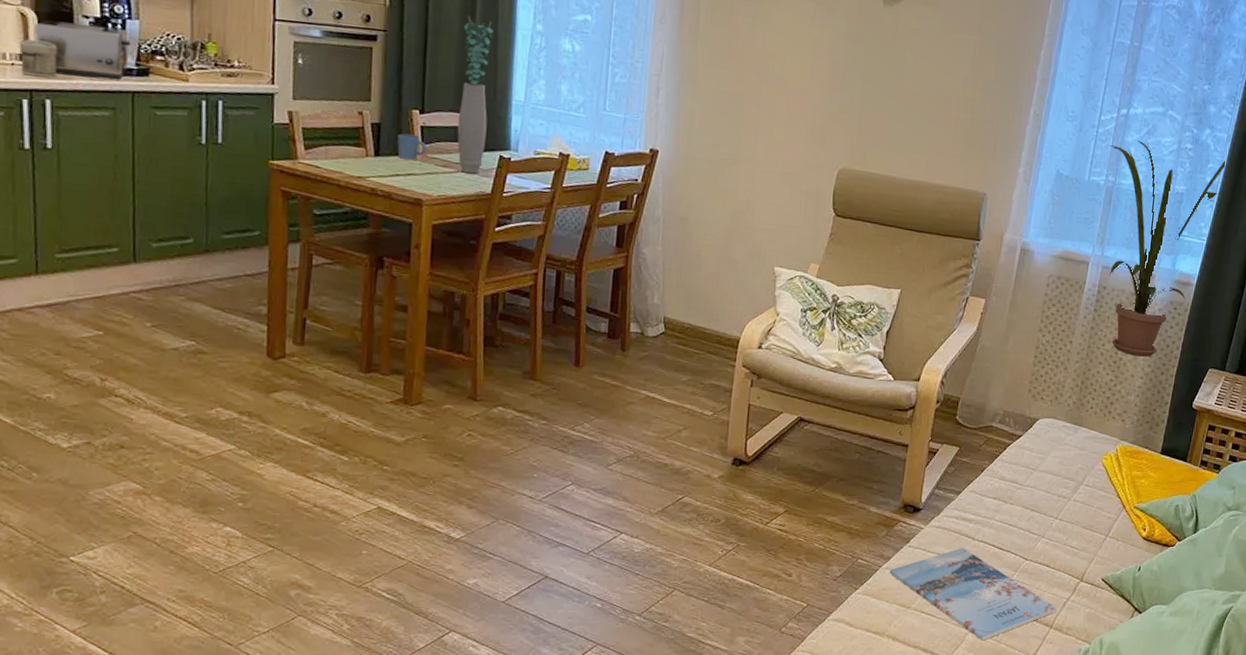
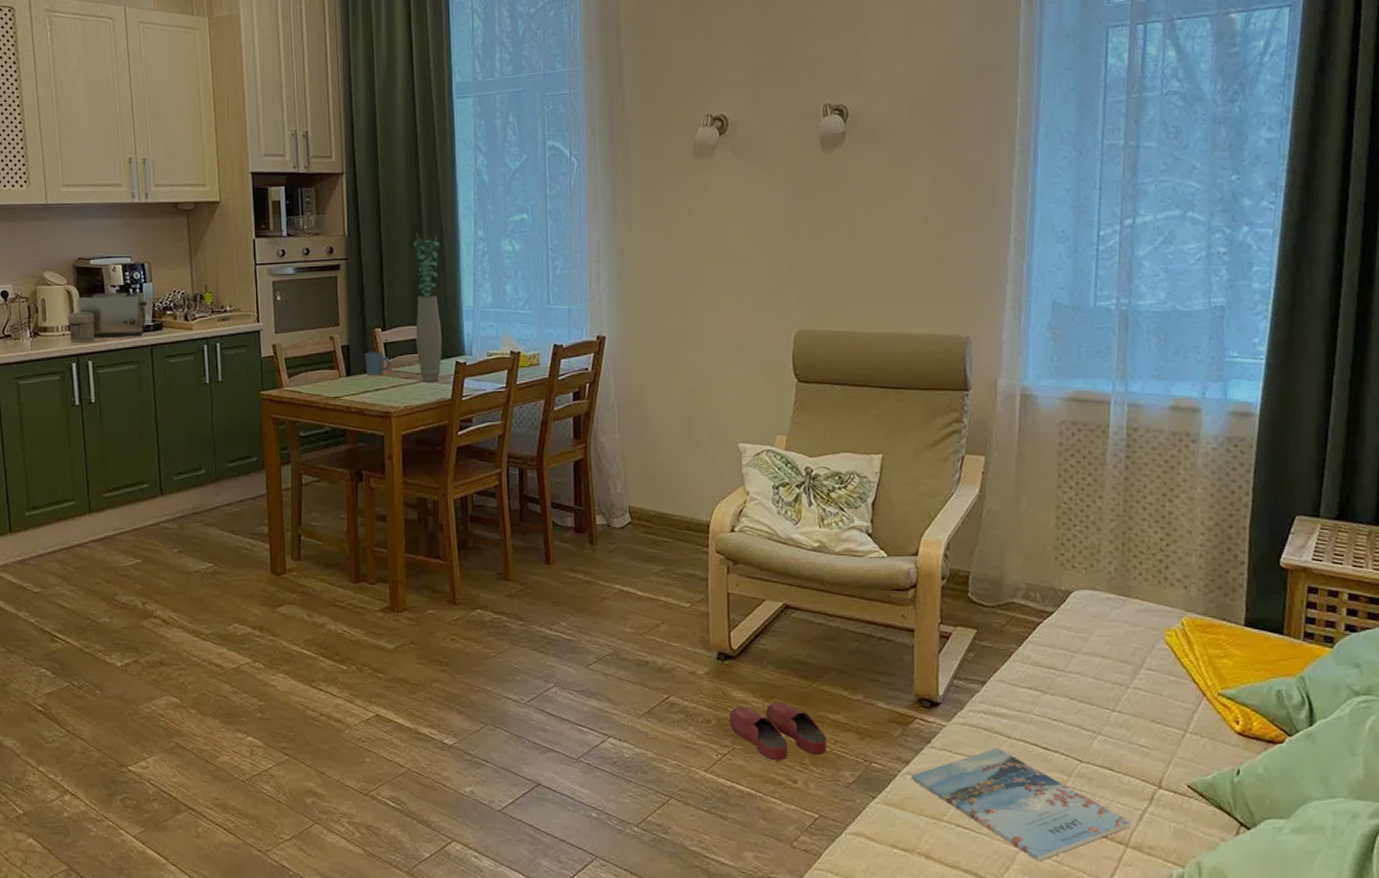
slippers: none [737,504,822,556] -> present [729,702,827,760]
house plant: present [1109,141,1227,357] -> none [1117,253,1279,508]

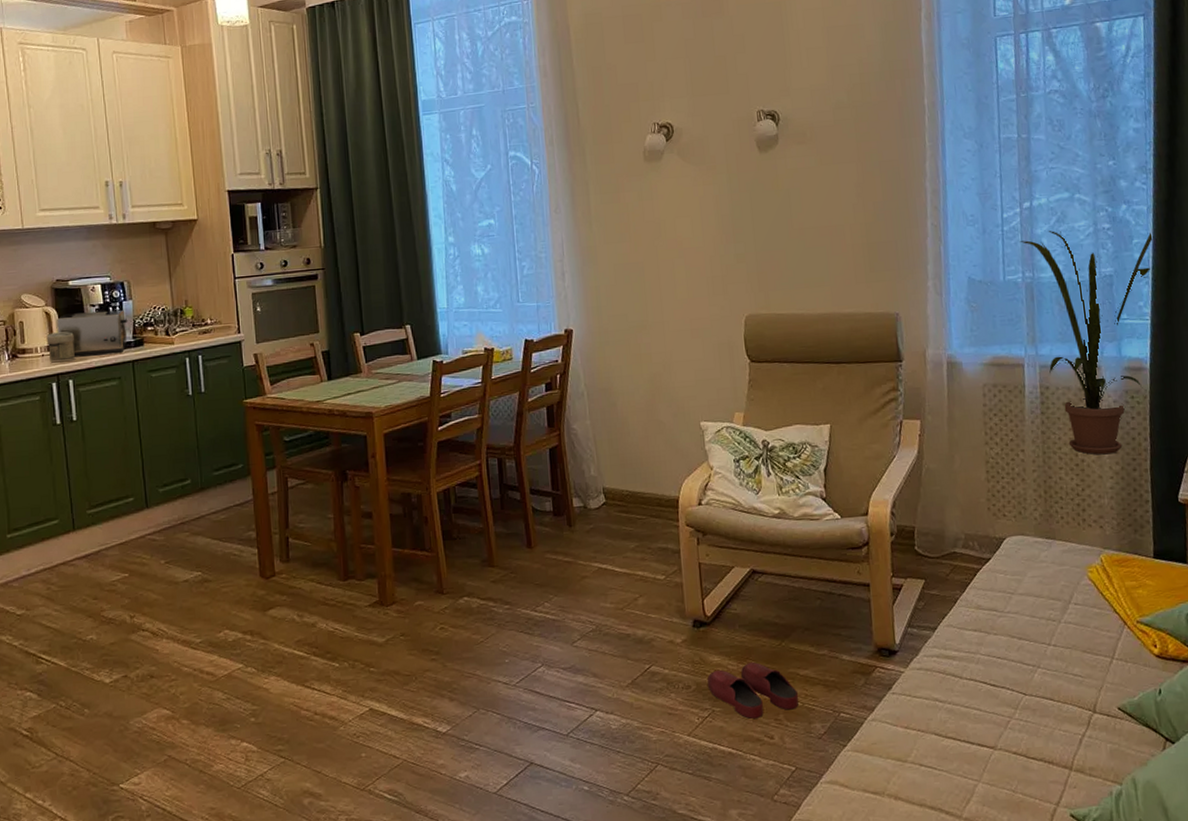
mug: present [365,351,390,377] -> none [345,355,370,380]
vase: present [413,233,442,382] -> none [387,241,420,382]
magazine: present [910,747,1132,861] -> none [876,688,1074,792]
house plant: none [1117,253,1279,508] -> present [1020,231,1154,455]

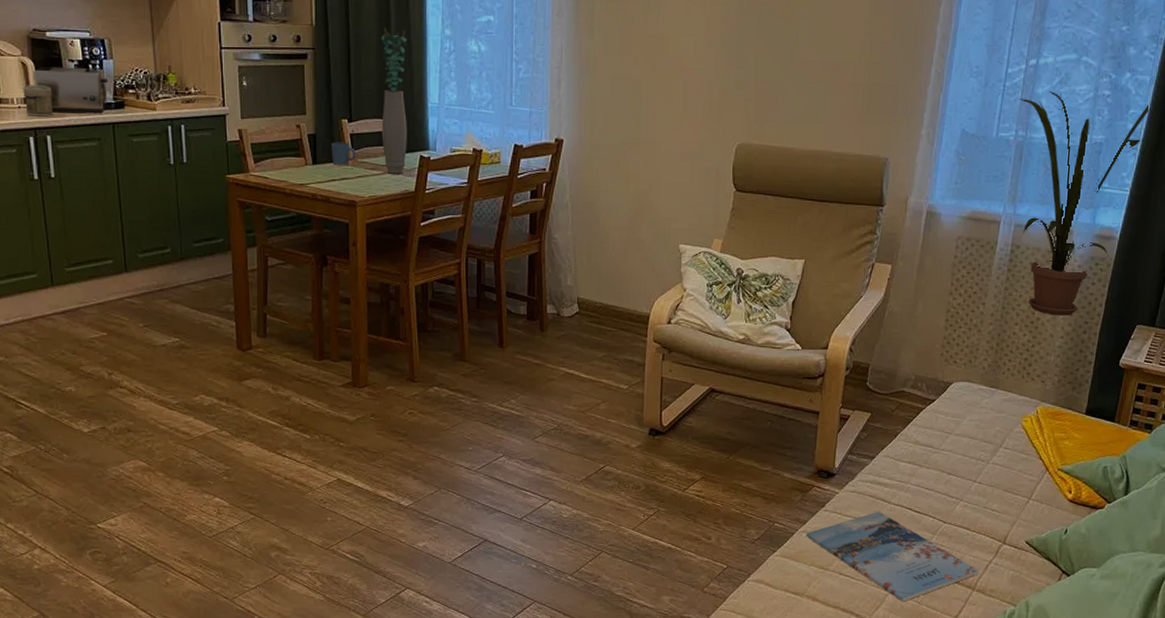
mug: none [345,355,370,380] -> present [331,142,356,167]
vase: none [387,241,420,382] -> present [381,27,407,174]
slippers: present [707,662,799,719] -> none [656,472,738,520]
magazine: none [876,688,1074,792] -> present [806,511,980,602]

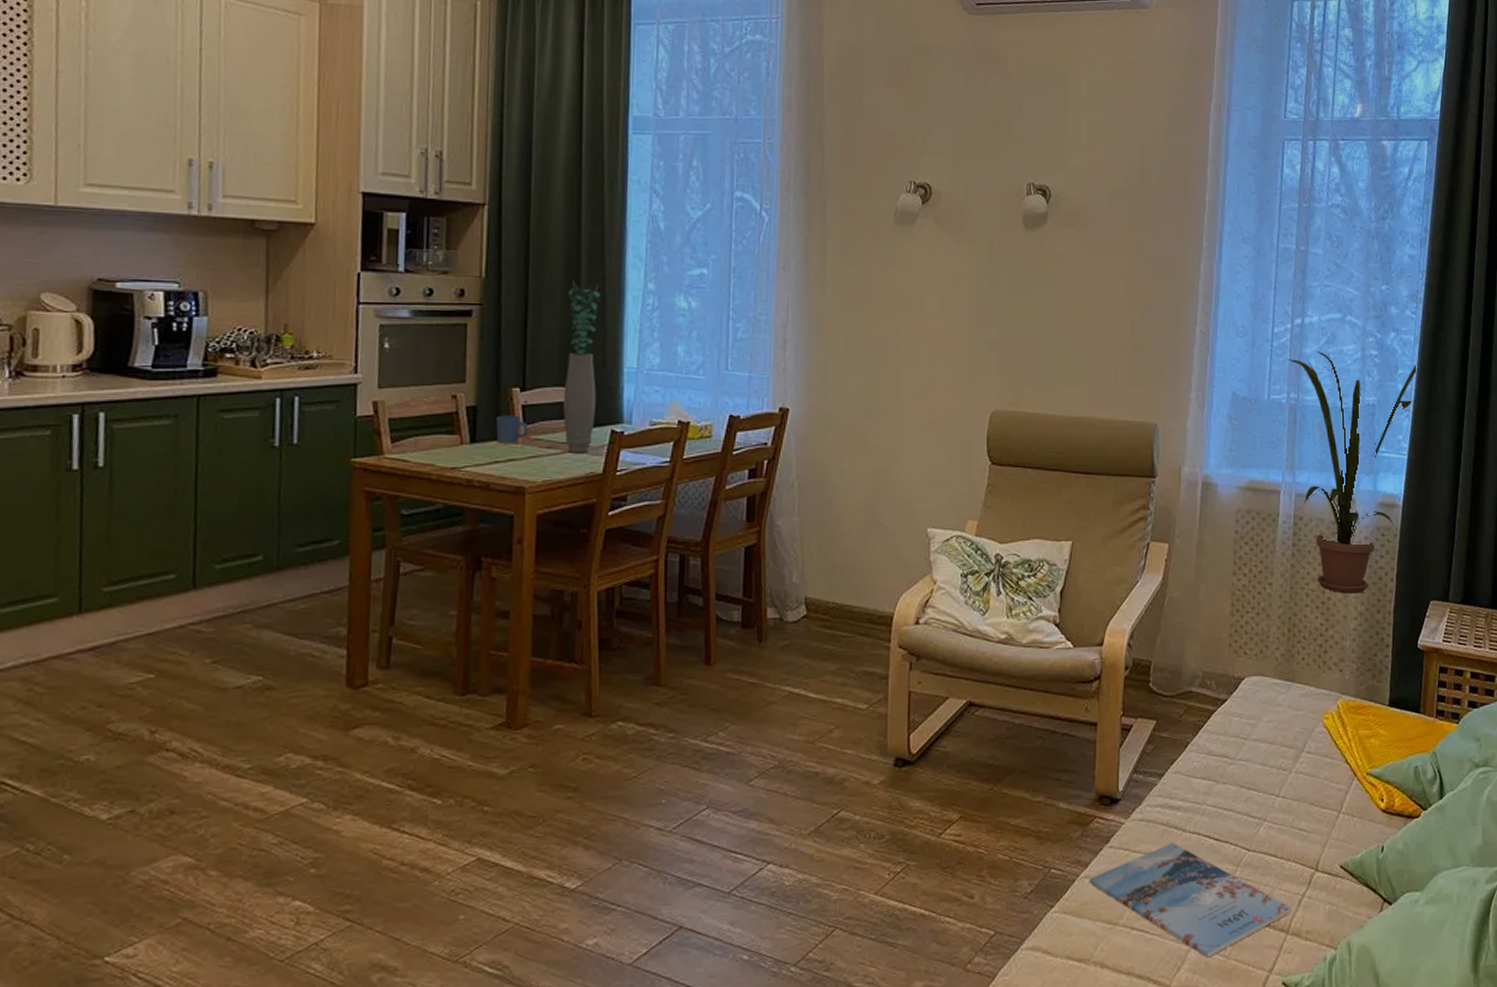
jar: present [23,85,53,117] -> none [72,348,116,388]
toaster: present [34,66,109,114] -> none [90,325,198,384]

